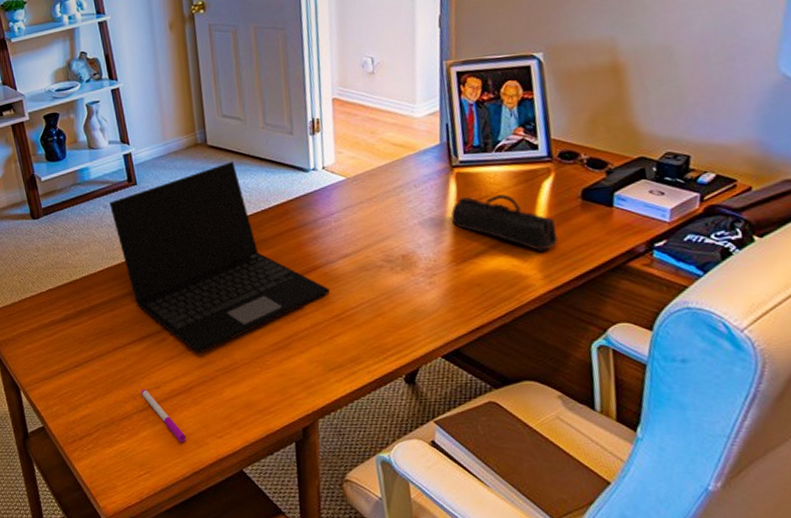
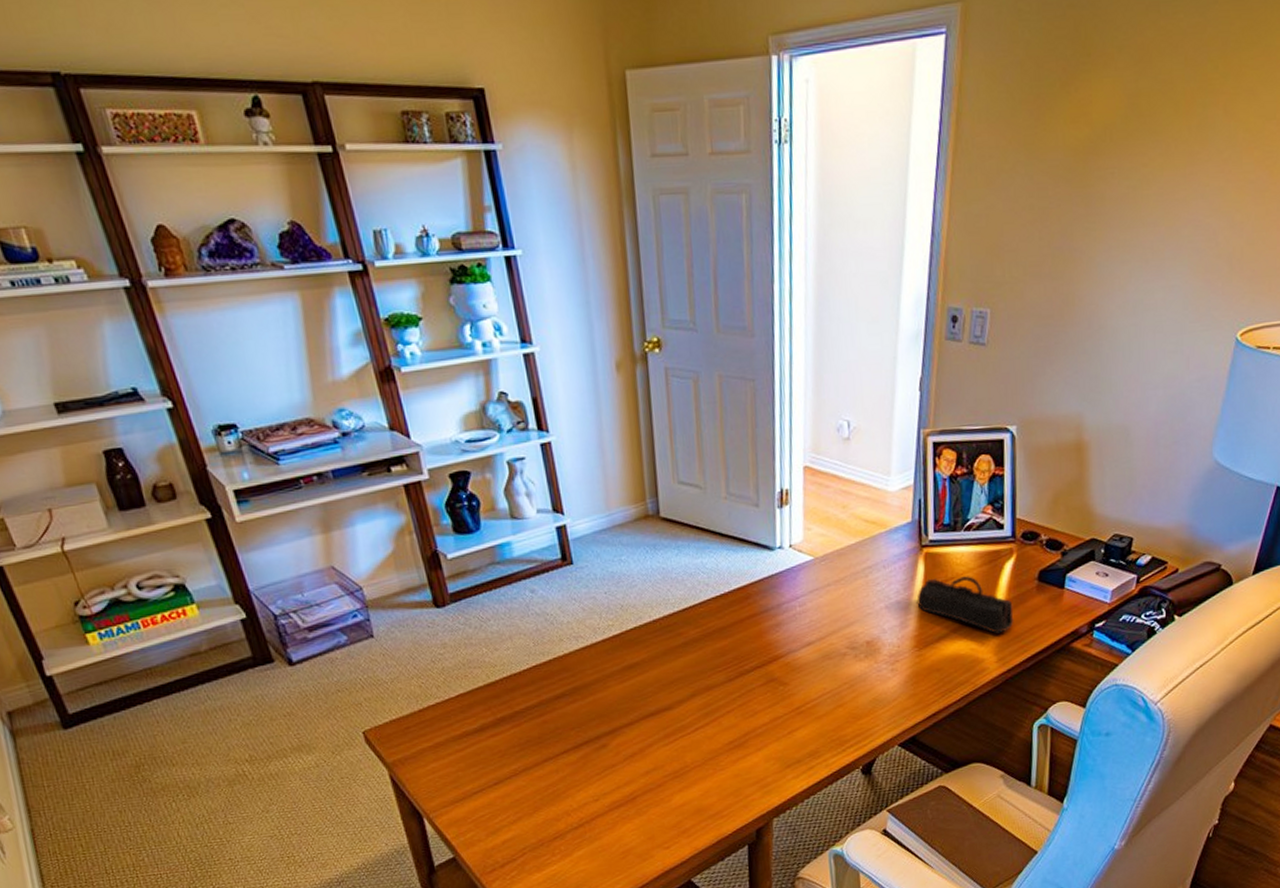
laptop: present [109,161,330,354] -> none [538,536,791,759]
pen: present [141,388,187,443] -> none [576,802,629,858]

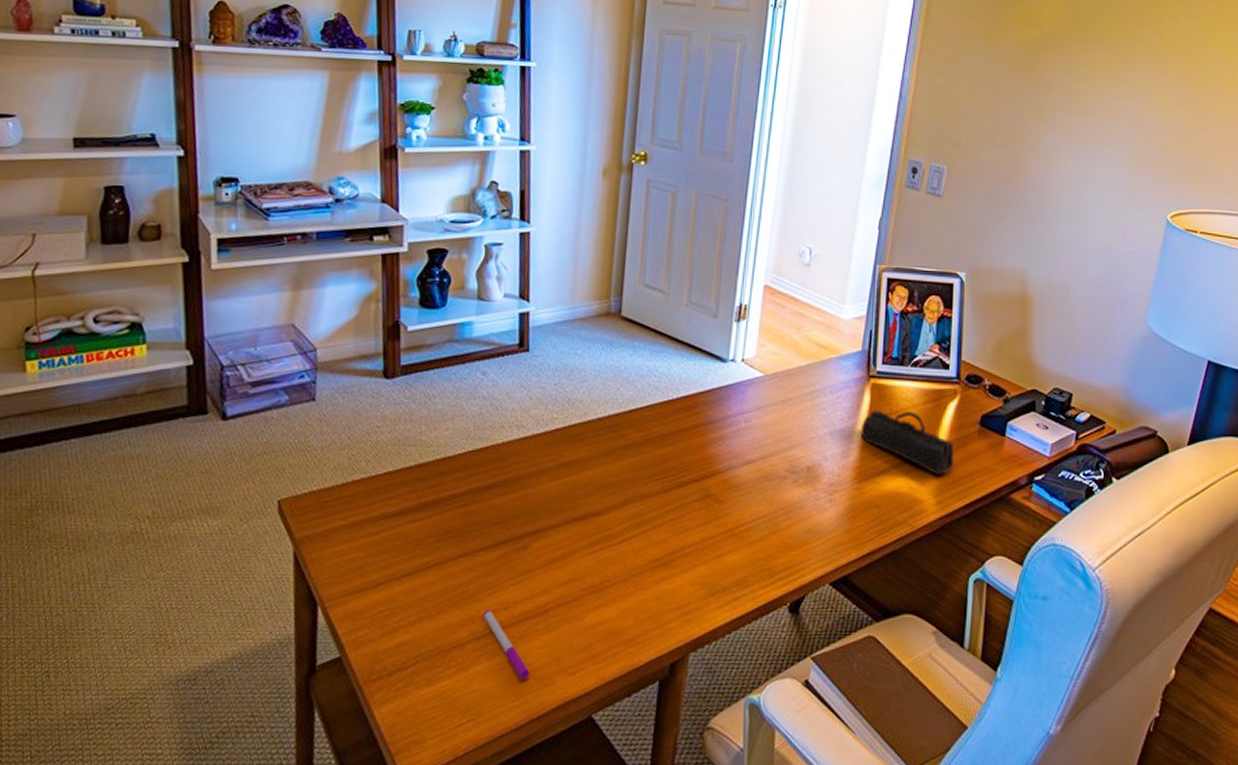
pen: none [576,802,629,858] -> present [483,609,530,680]

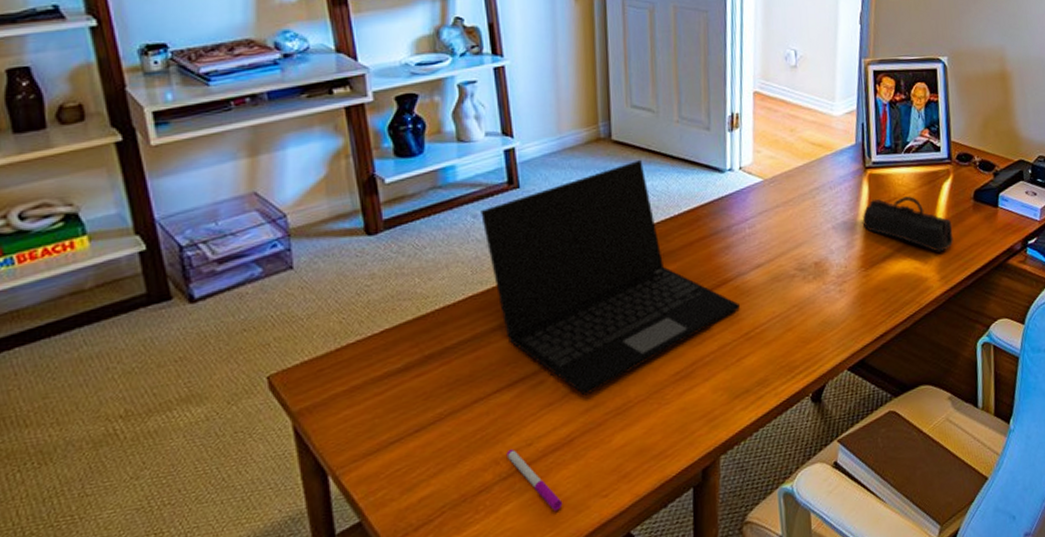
laptop: none [489,338,727,568] -> present [481,159,740,396]

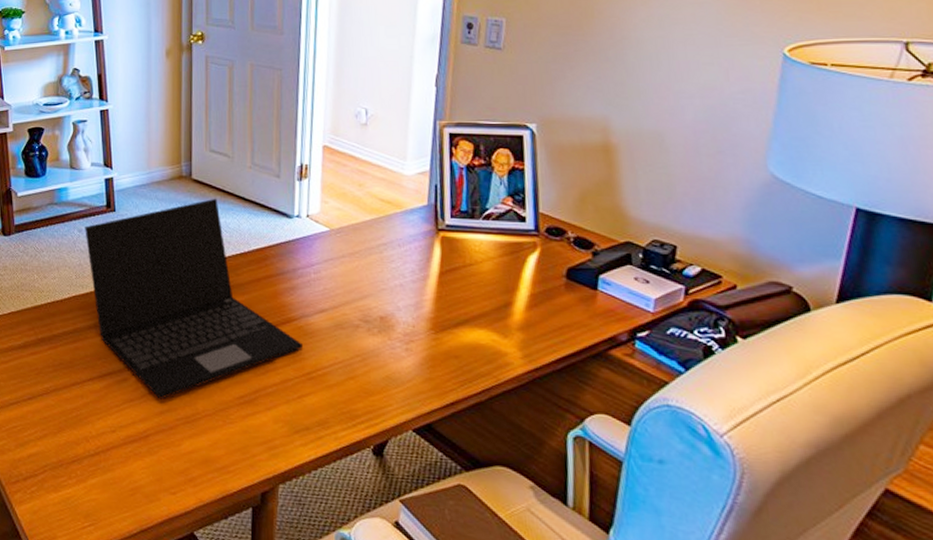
pen: present [506,448,563,511] -> none [95,431,138,495]
pencil case: present [862,196,954,252] -> none [433,262,540,328]

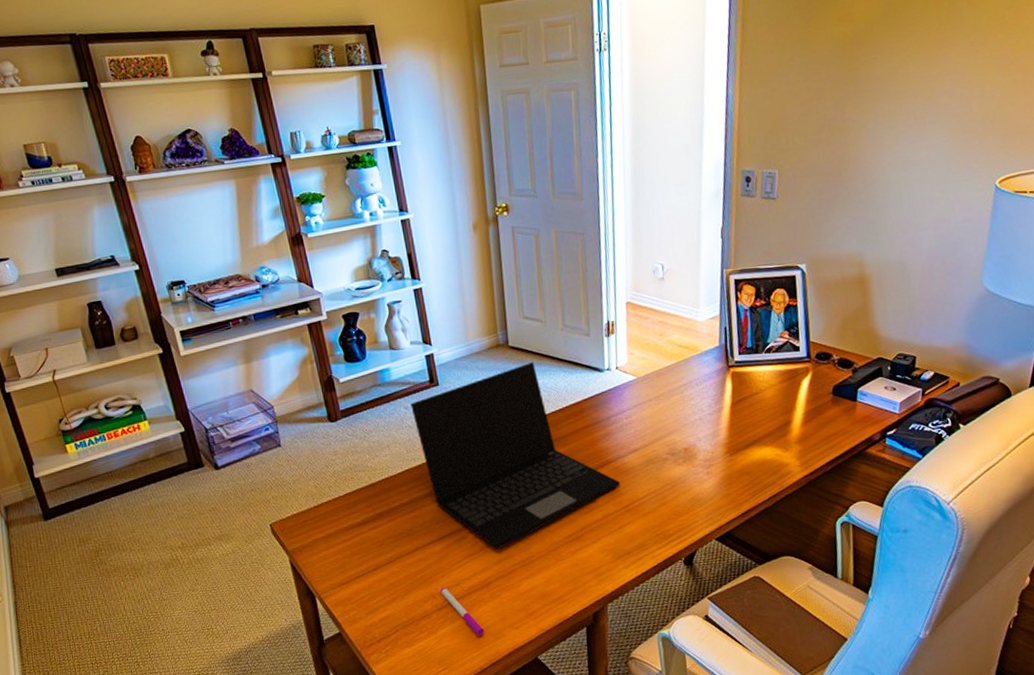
pen: none [95,431,138,495] -> present [440,587,485,637]

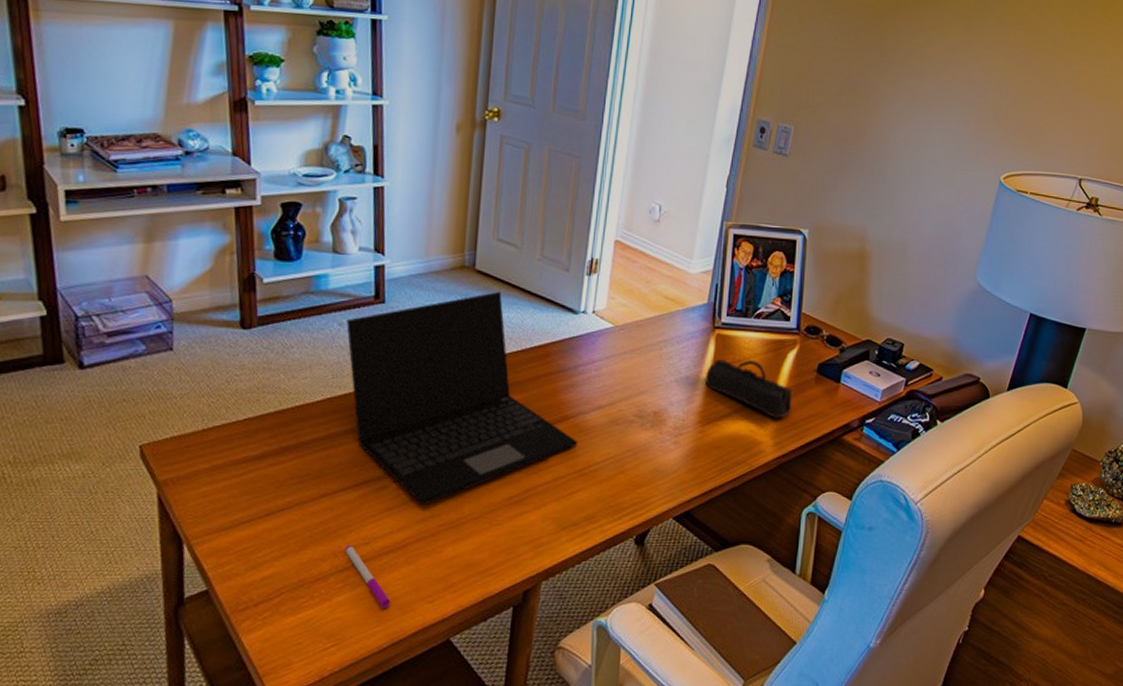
pencil case: none [726,391,813,441] -> present [705,358,793,418]

